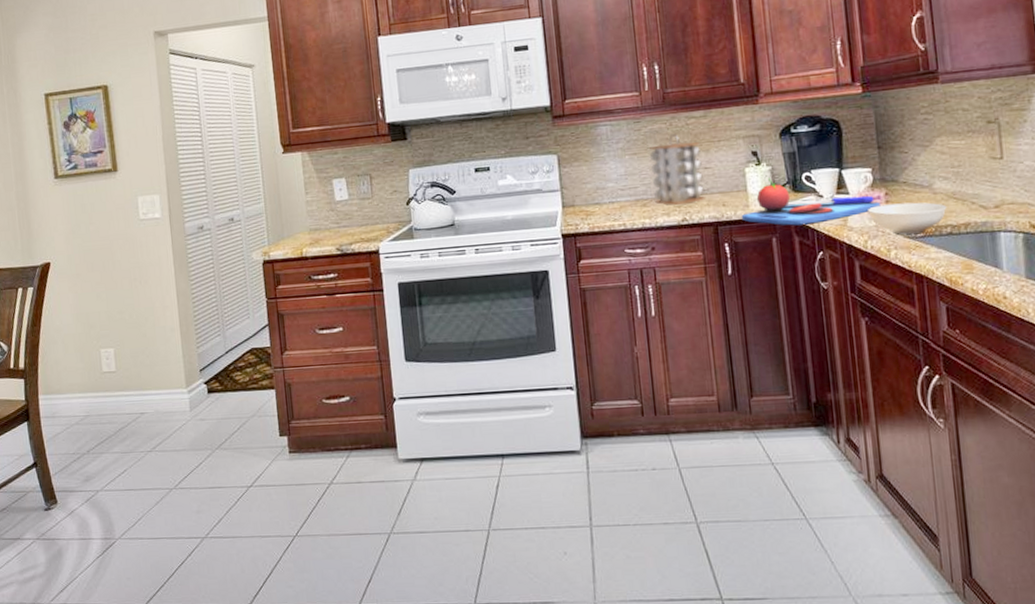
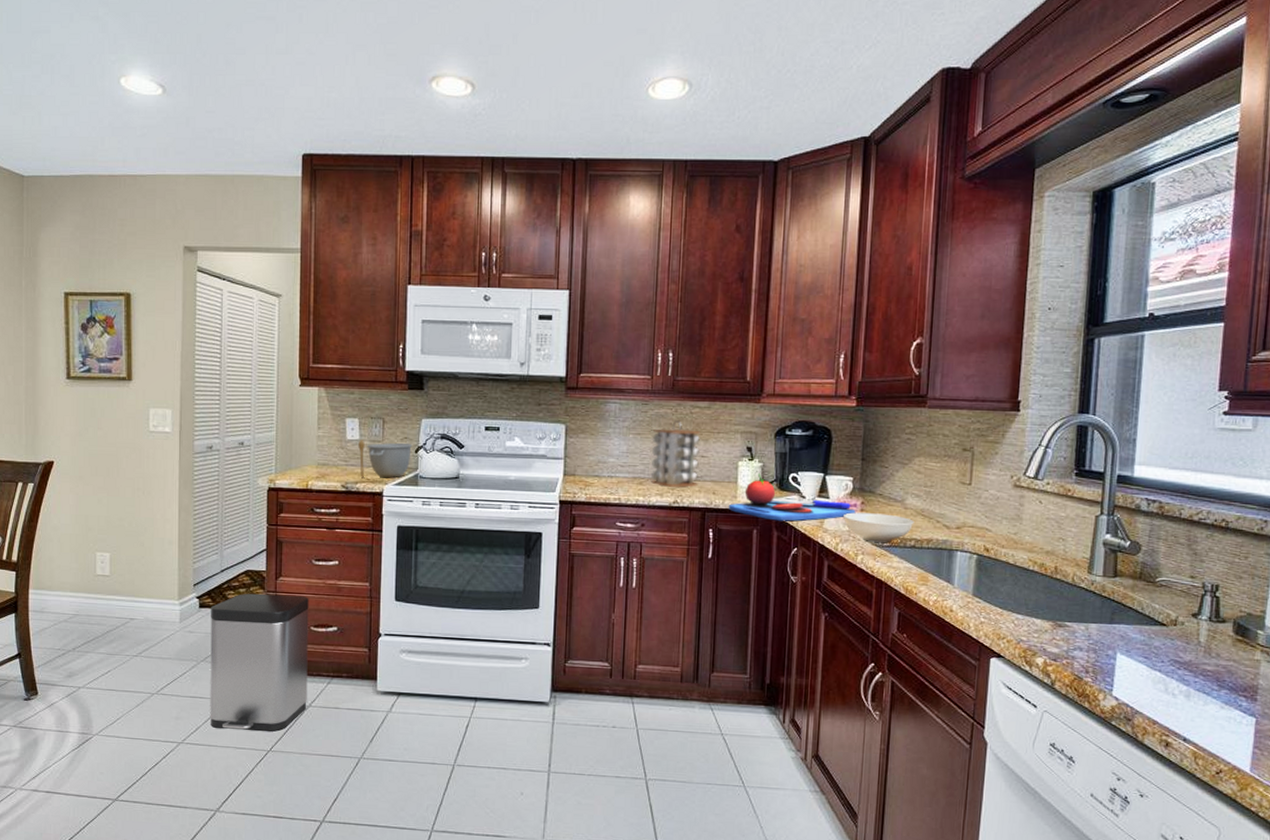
pedal bin: none [219,368,328,518] -> present [210,593,309,732]
cooking pot: none [348,196,403,239] -> present [358,440,413,479]

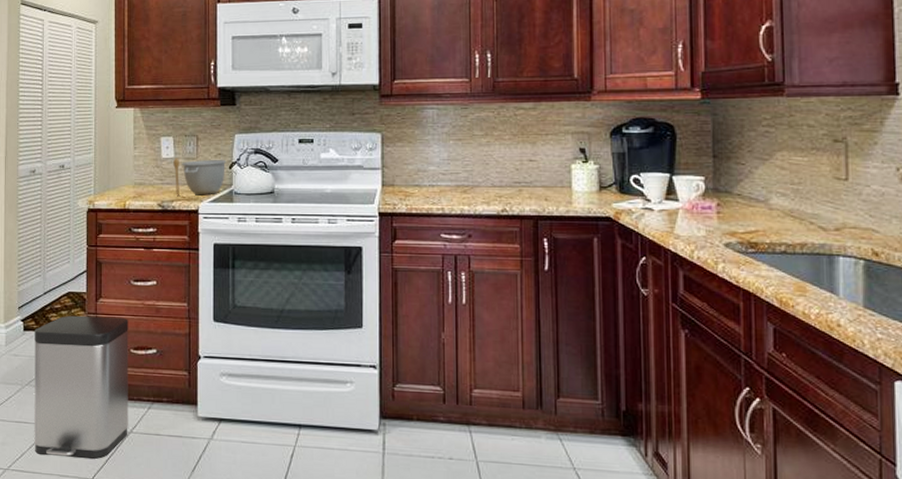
spice rack: present [651,420,700,489] -> none [475,123,527,196]
chopping board: present [728,474,856,522] -> none [563,177,711,228]
bowl: present [842,512,914,543] -> none [696,216,783,248]

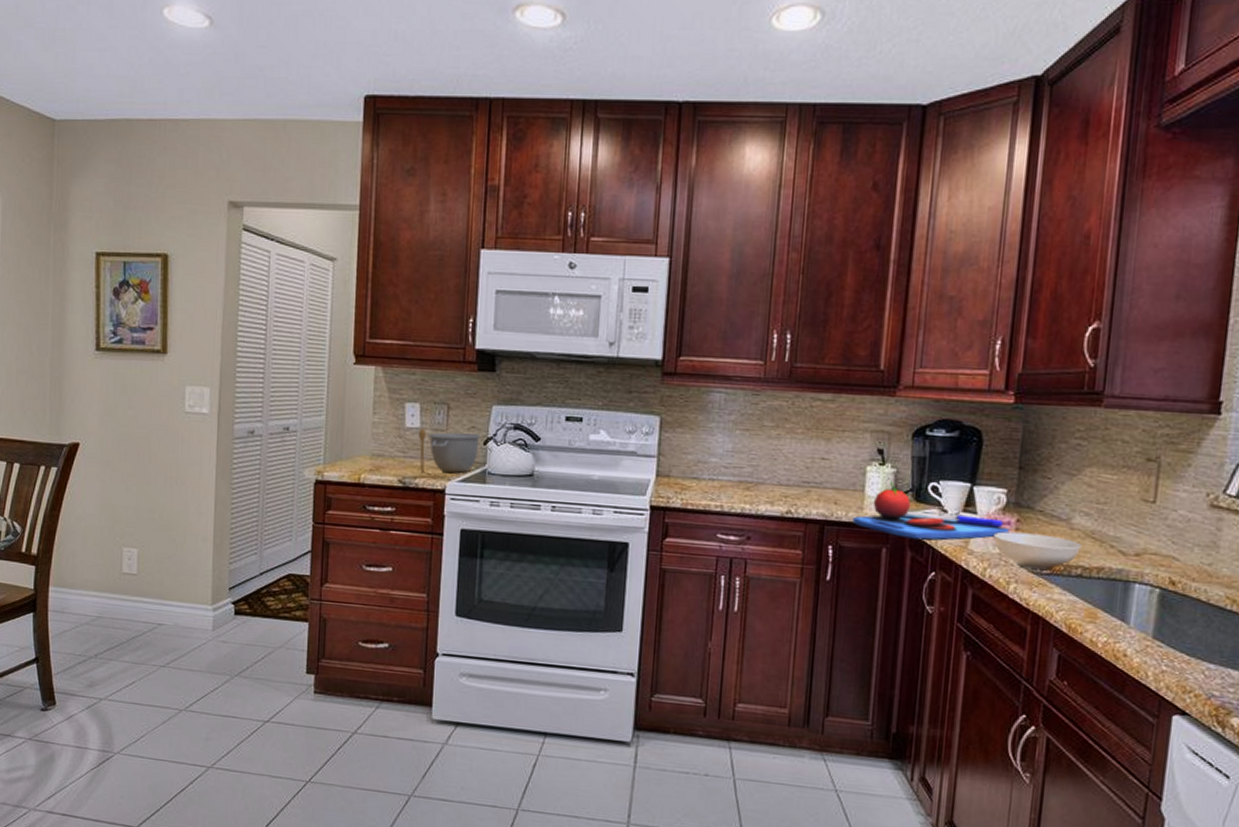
pedal bin: present [34,315,128,459] -> none [243,600,358,760]
chopping board: none [563,177,711,228] -> present [852,481,1010,540]
bowl: none [696,216,783,248] -> present [992,531,1082,570]

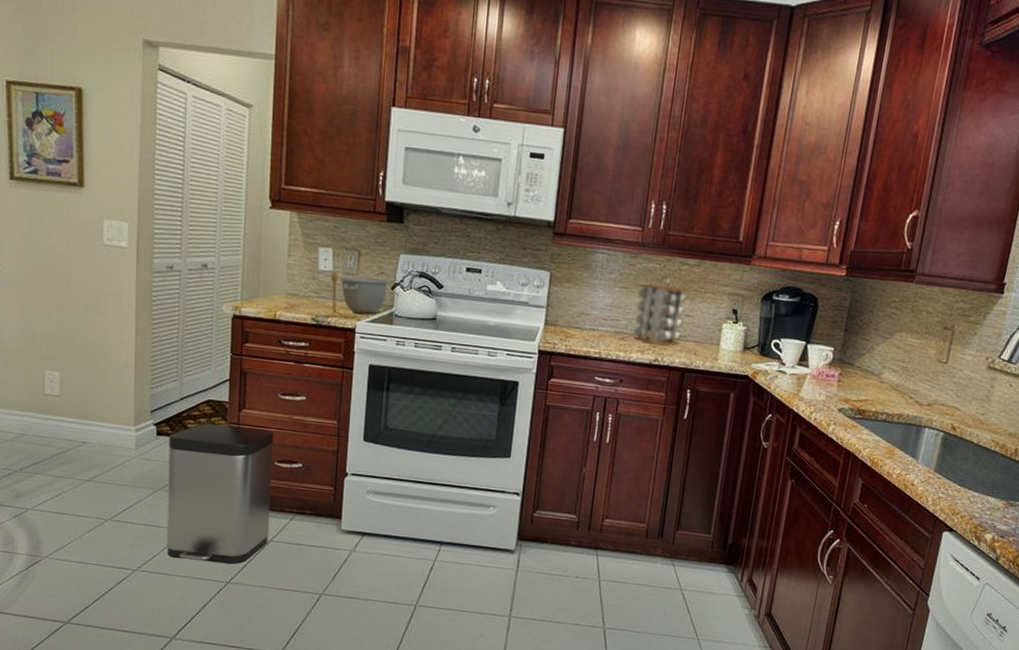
pedal bin: none [243,600,358,760] -> present [166,423,274,564]
spice rack: none [760,414,821,496] -> present [633,276,687,347]
chopping board: present [852,481,1010,540] -> none [707,337,833,388]
bowl: present [992,531,1082,570] -> none [819,383,888,415]

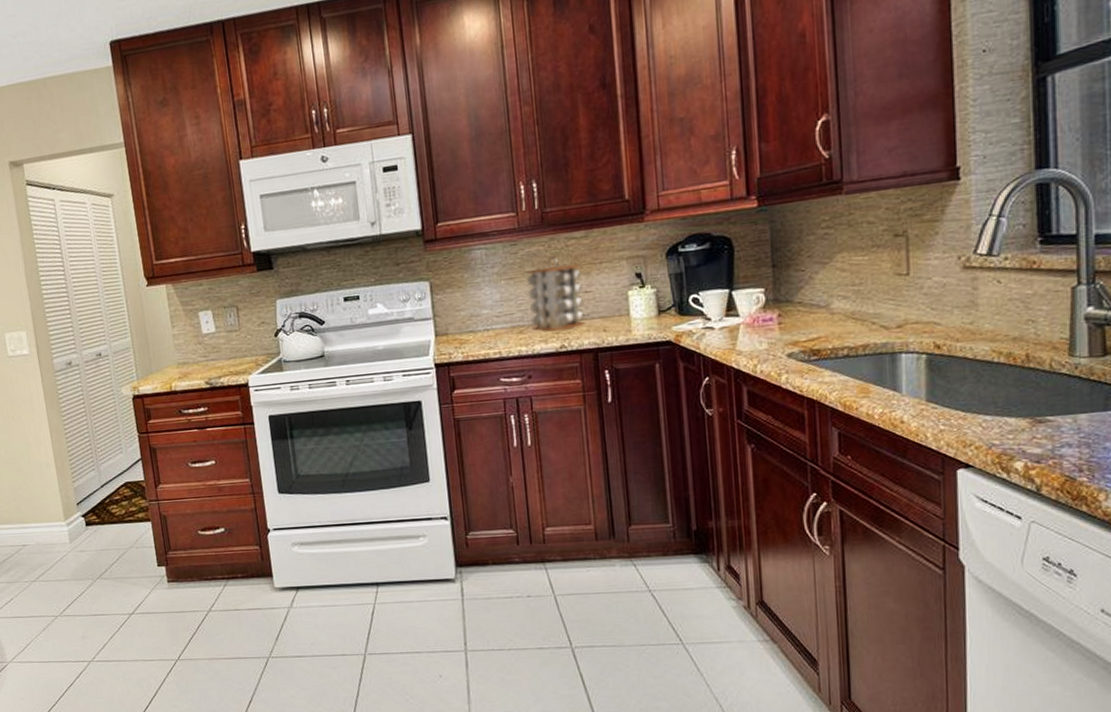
pedal bin: present [166,423,274,564] -> none [97,500,207,643]
cooking pot: present [331,271,389,314] -> none [215,328,271,372]

